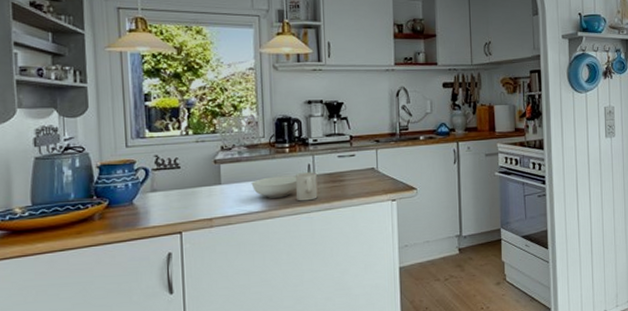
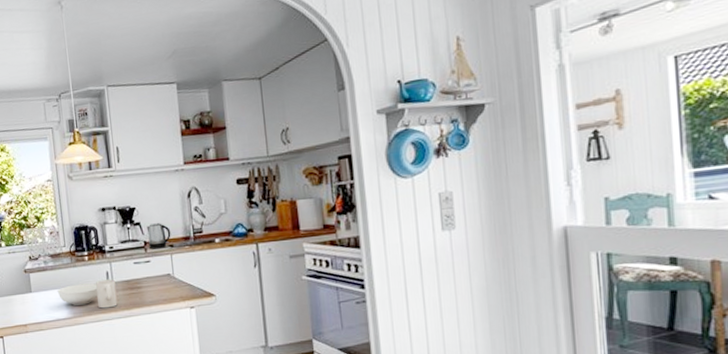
kettle: none [353,118,378,144] -> present [146,222,171,250]

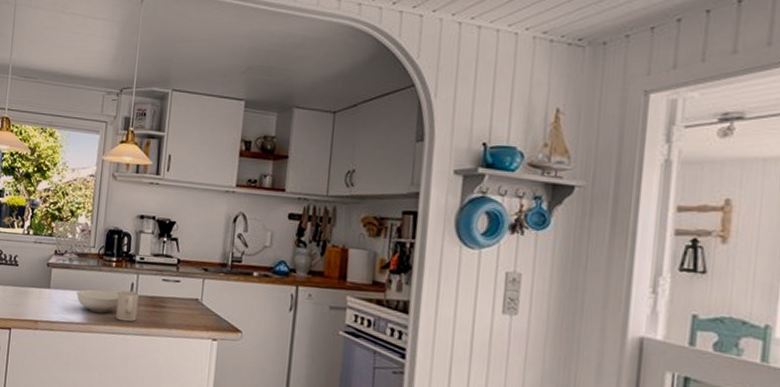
kettle: present [146,222,171,250] -> none [181,241,208,271]

